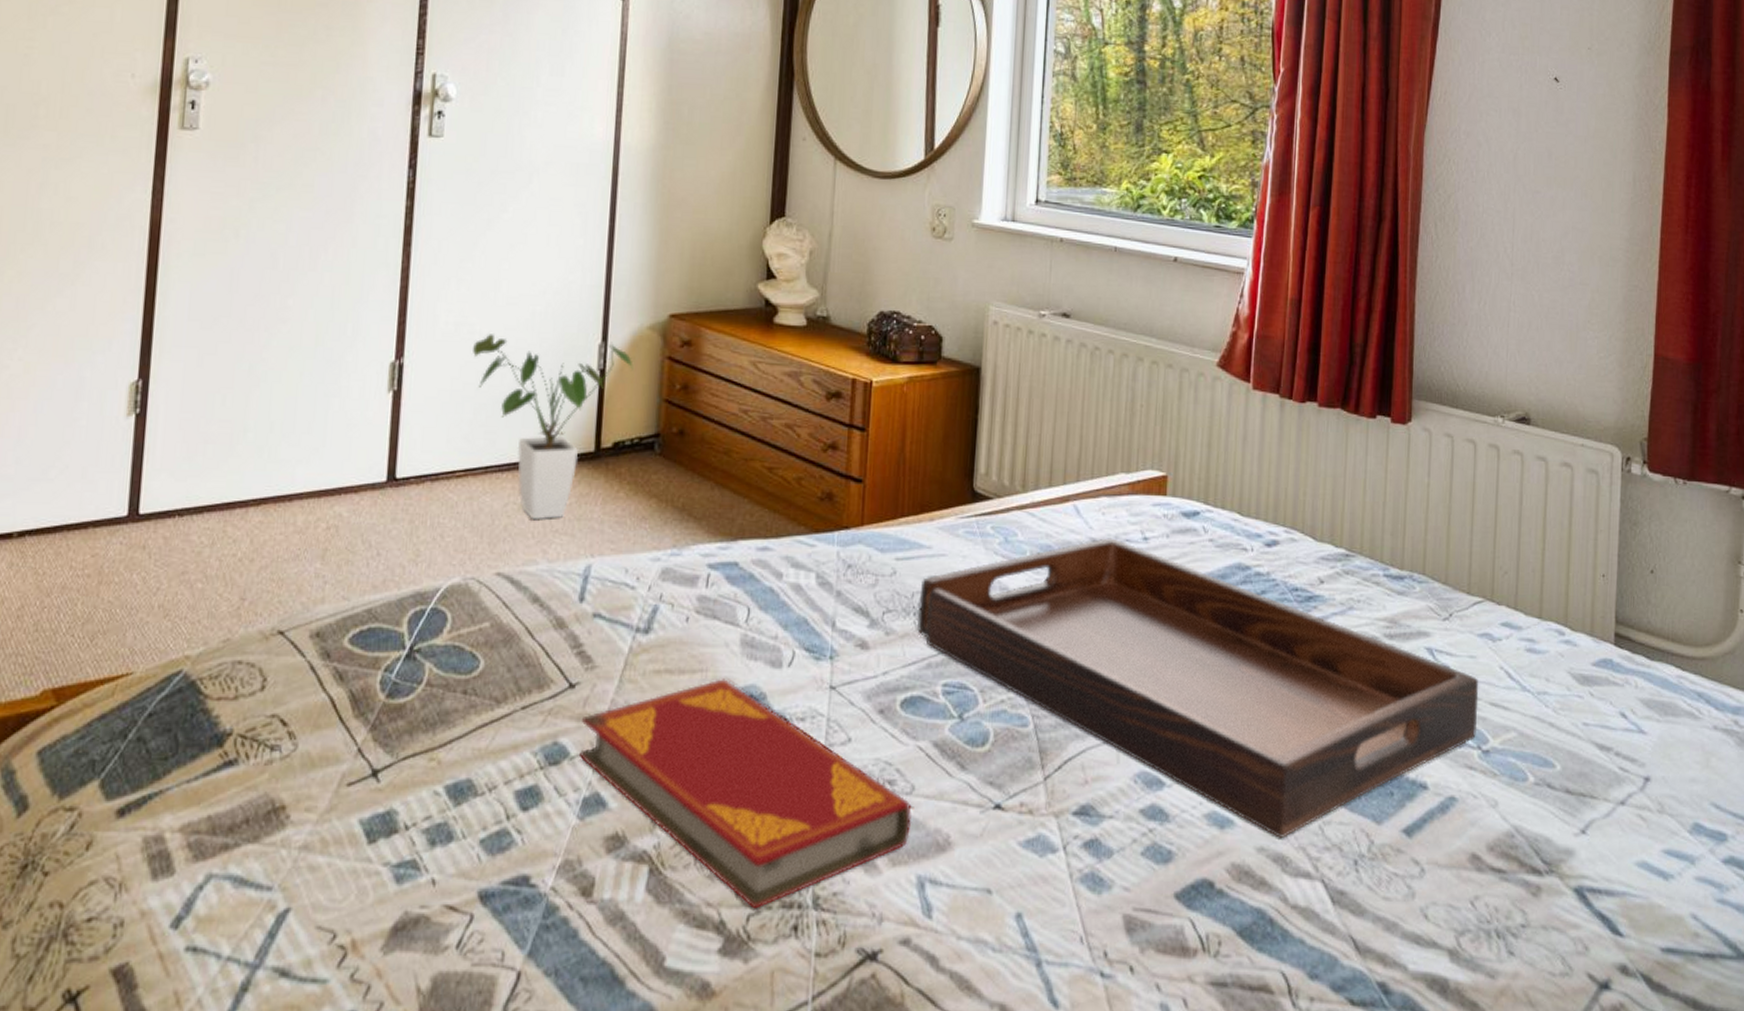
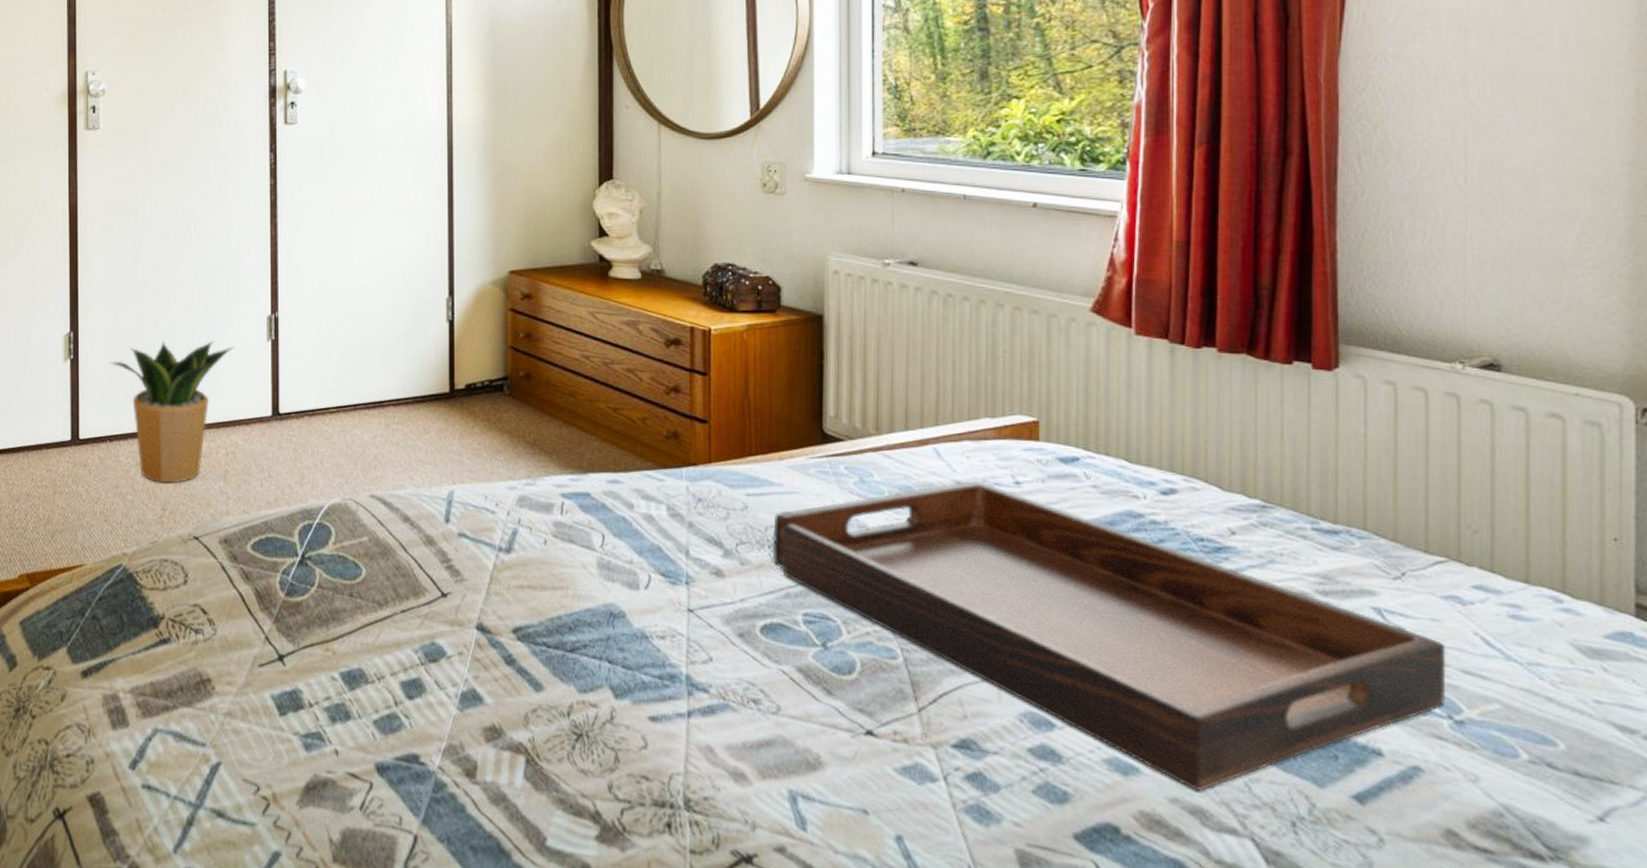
potted plant: none [187,390,347,567] -> present [110,340,234,484]
house plant: present [473,334,634,521] -> none [336,291,479,451]
hardback book: present [578,679,912,909] -> none [454,596,780,805]

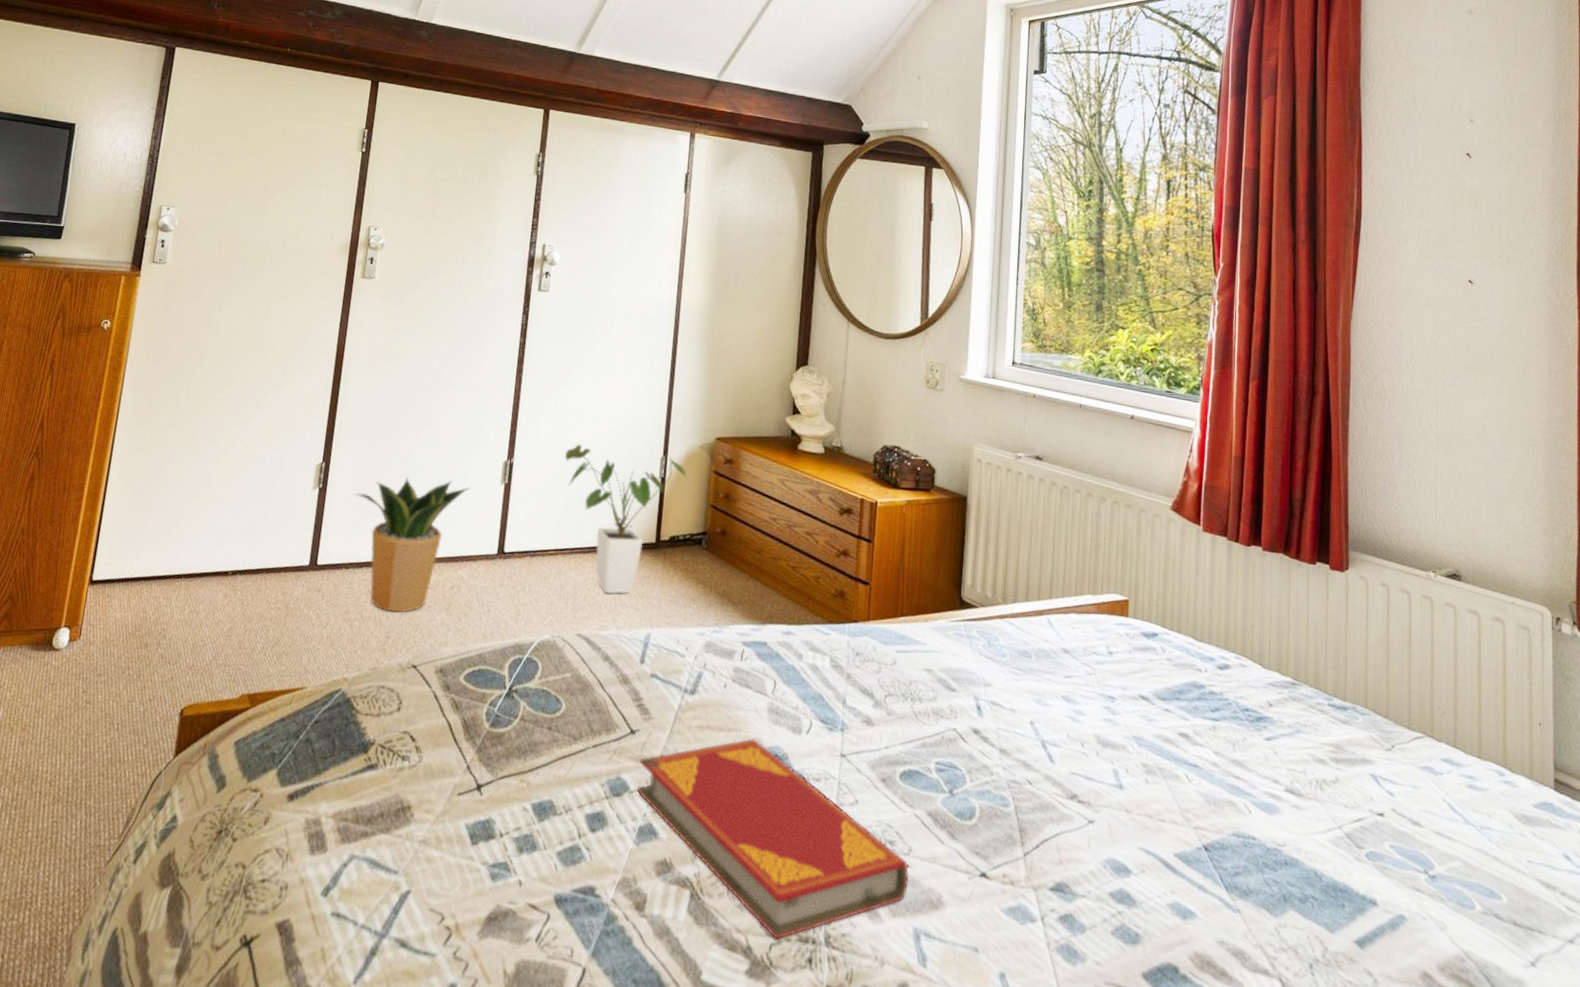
house plant: none [336,291,479,451] -> present [565,444,687,595]
hardback book: none [454,596,780,805] -> present [636,738,910,940]
serving tray: present [772,481,1447,792] -> none [913,649,1423,935]

